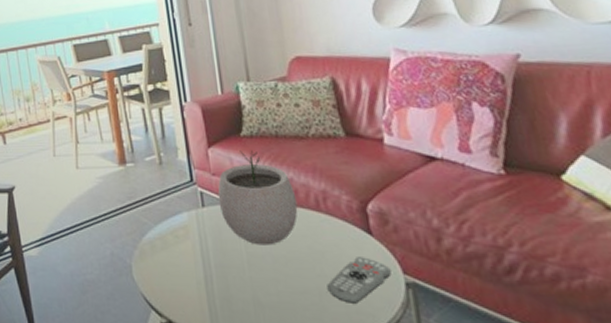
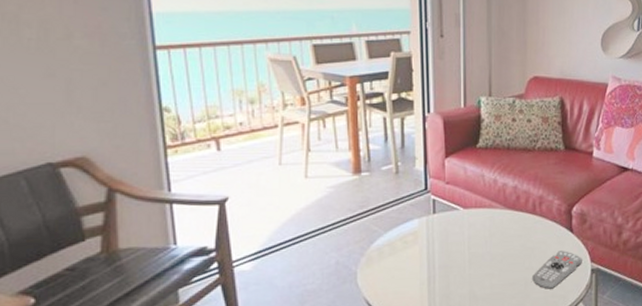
plant pot: present [217,150,298,245] -> none [449,161,518,246]

